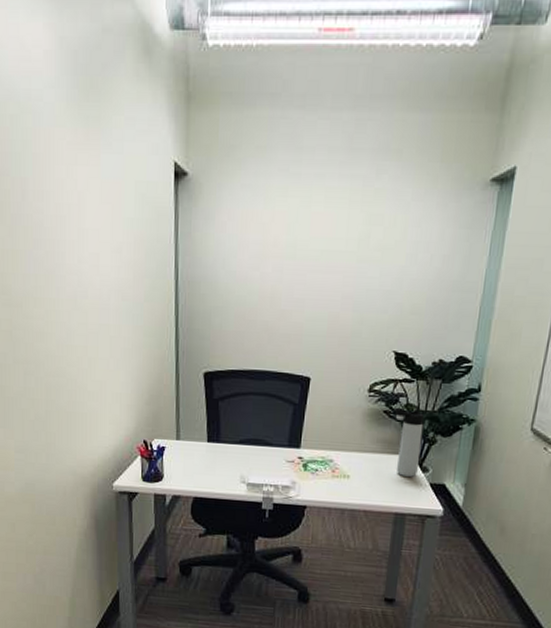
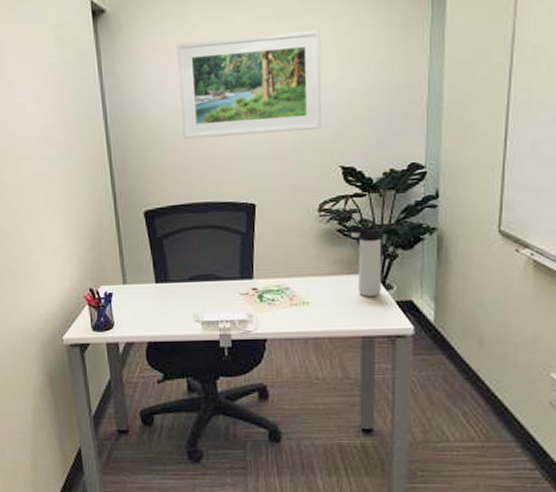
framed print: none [249,214,390,314] -> present [176,29,322,139]

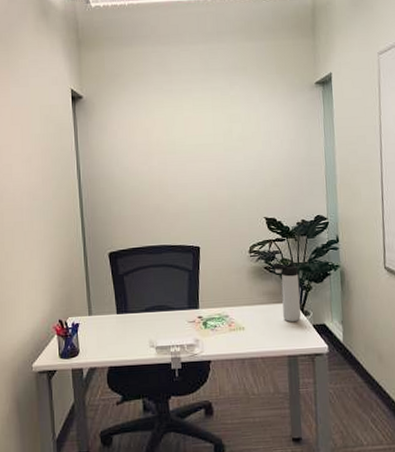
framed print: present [176,29,322,139] -> none [137,117,249,195]

